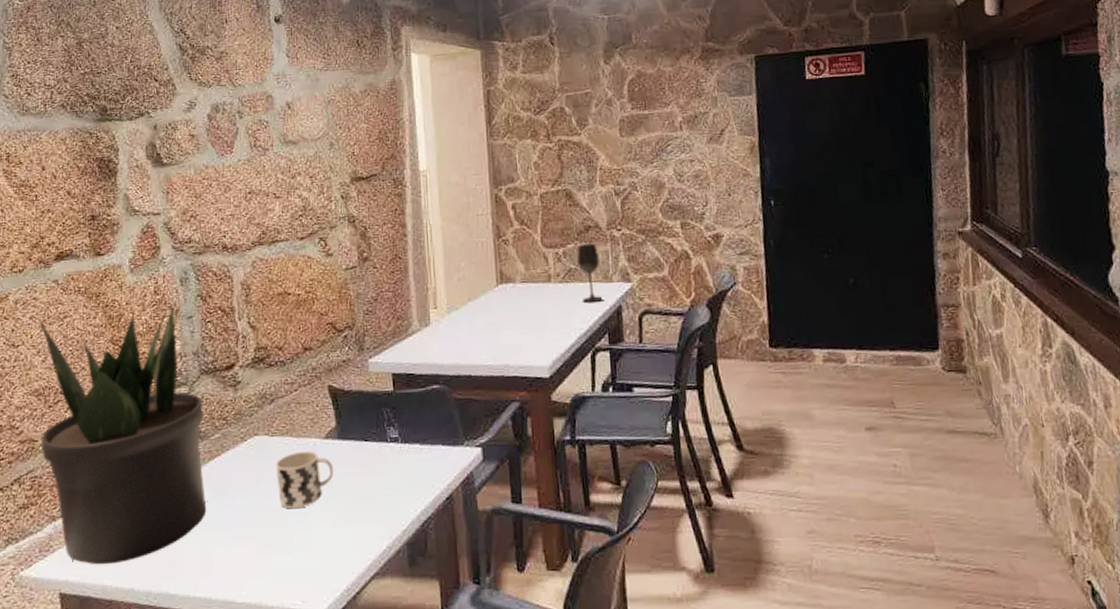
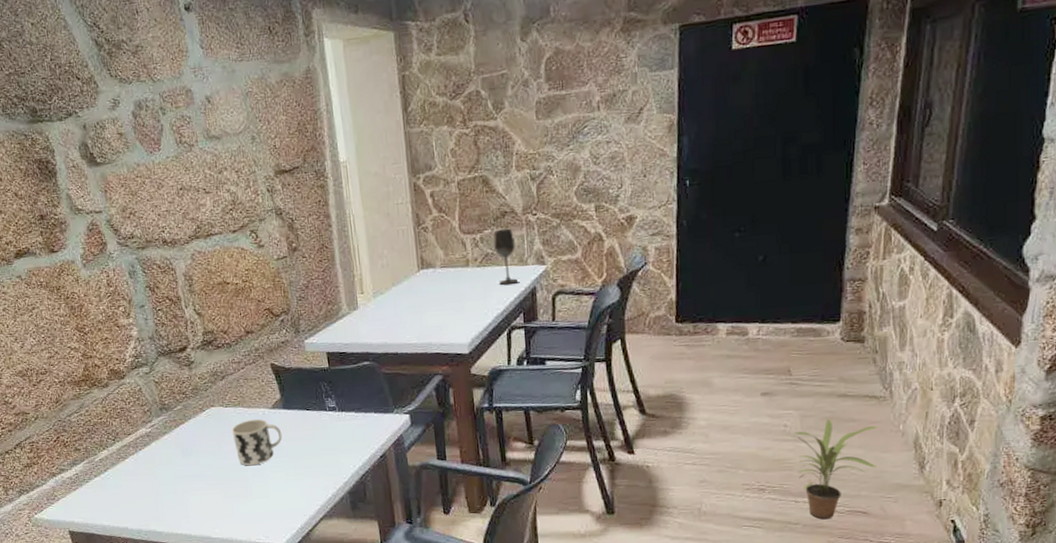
planter: present [38,304,207,565] -> none [10,295,179,510]
potted plant: none [902,458,999,580] -> present [791,419,879,520]

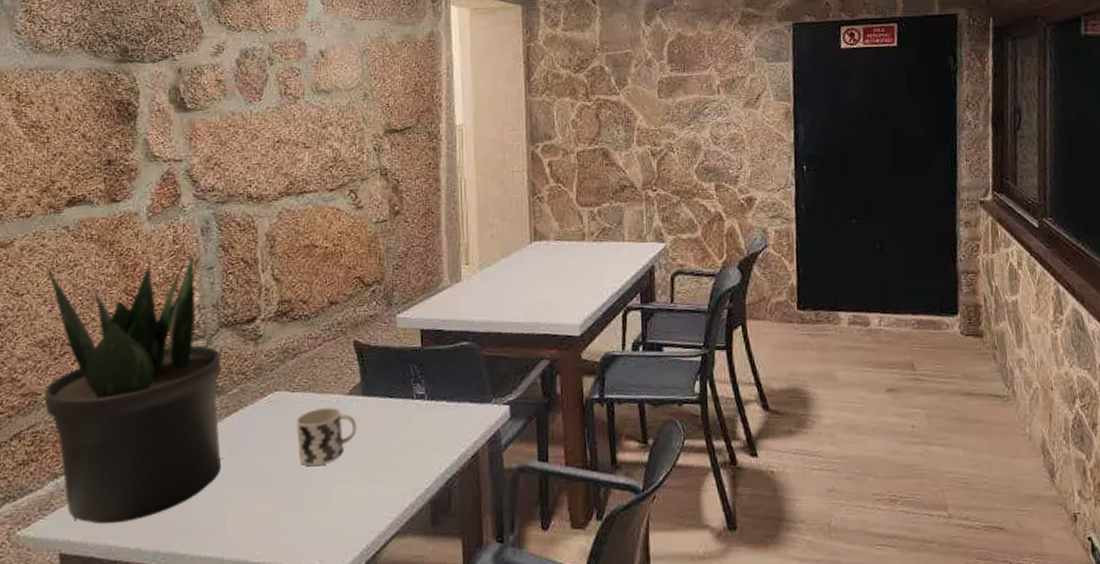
planter: none [10,295,179,510] -> present [44,254,222,524]
wine glass: present [493,228,519,285] -> none [612,203,636,261]
potted plant: present [791,419,879,520] -> none [919,419,1009,537]

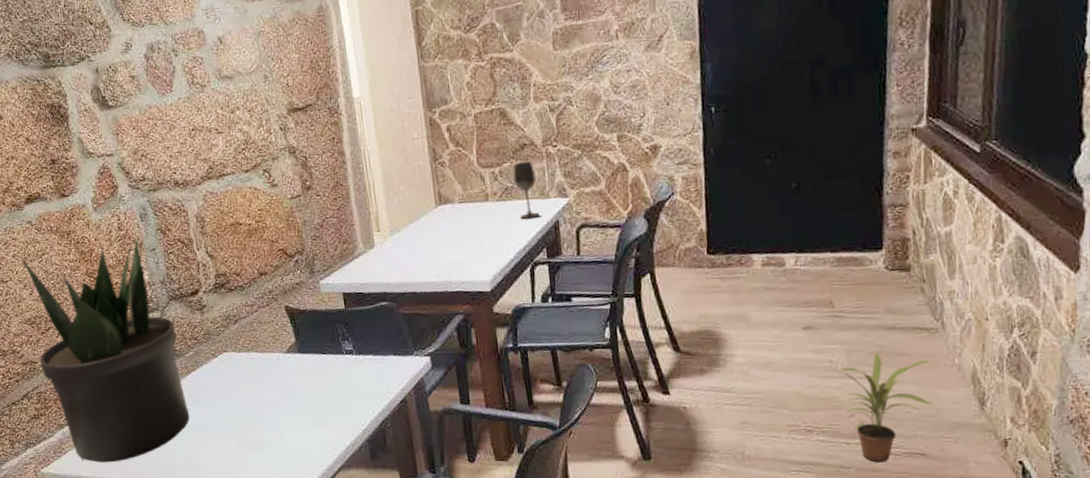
cup: present [295,407,357,467] -> none [245,364,298,414]
wine glass: none [612,203,636,261] -> present [513,161,540,219]
potted plant: none [919,419,1009,537] -> present [837,353,934,463]

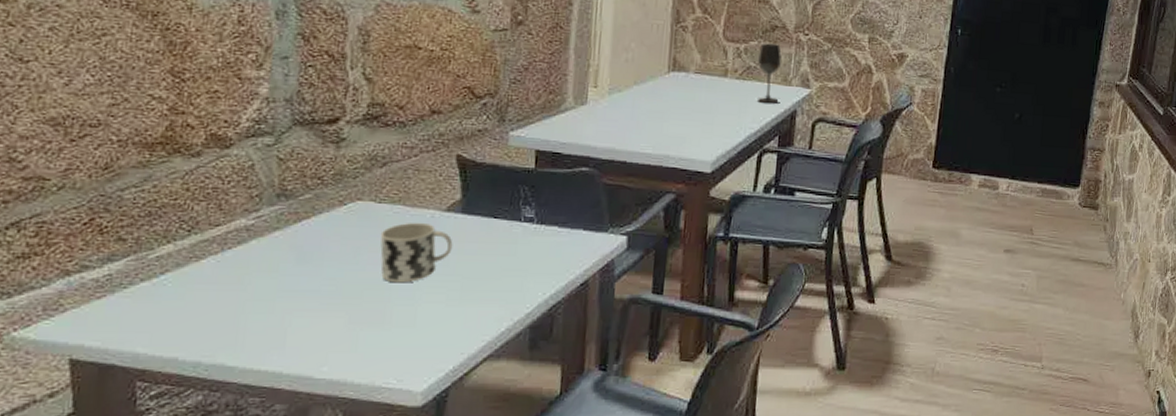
planter: present [20,238,190,463] -> none [55,30,293,330]
cup: none [245,364,298,414] -> present [380,222,453,283]
potted plant: present [837,353,934,463] -> none [1027,282,1104,386]

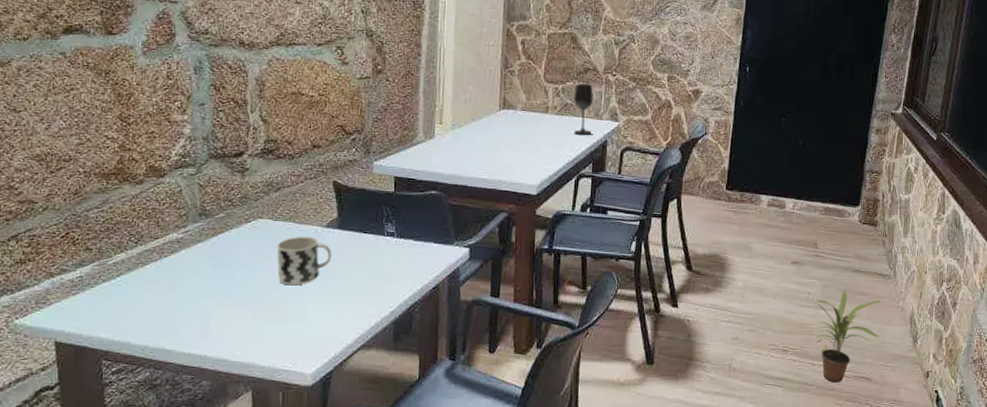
potted plant: none [1027,282,1104,386] -> present [813,290,884,383]

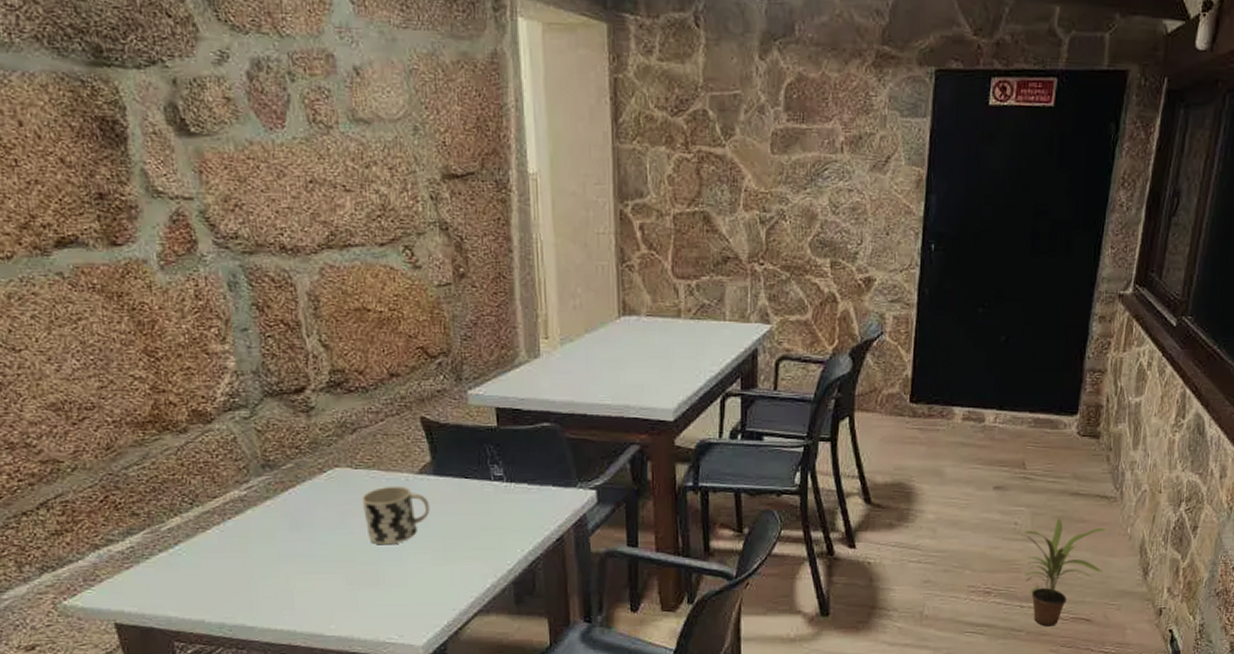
wine glass: present [574,83,594,135] -> none [712,277,738,343]

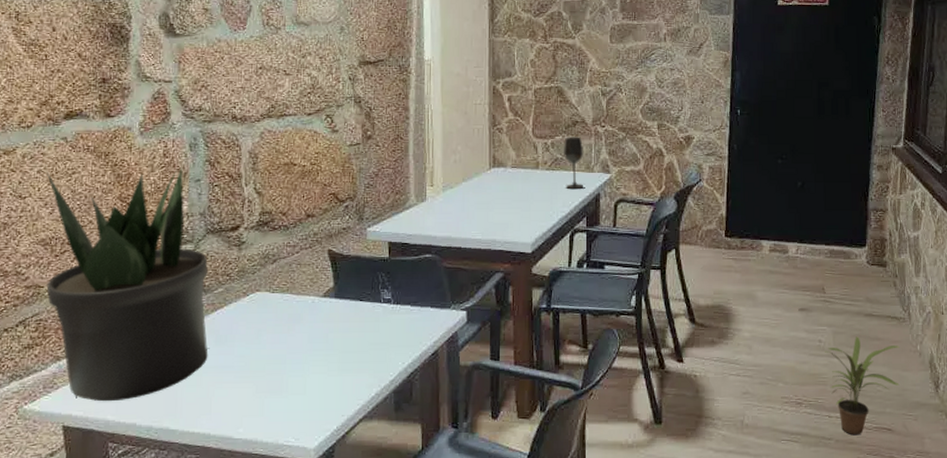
planter: none [42,313,283,596] -> present [46,167,208,402]
cup: present [361,485,430,545] -> none [275,307,330,358]
wine glass: none [712,277,738,343] -> present [564,137,584,189]

